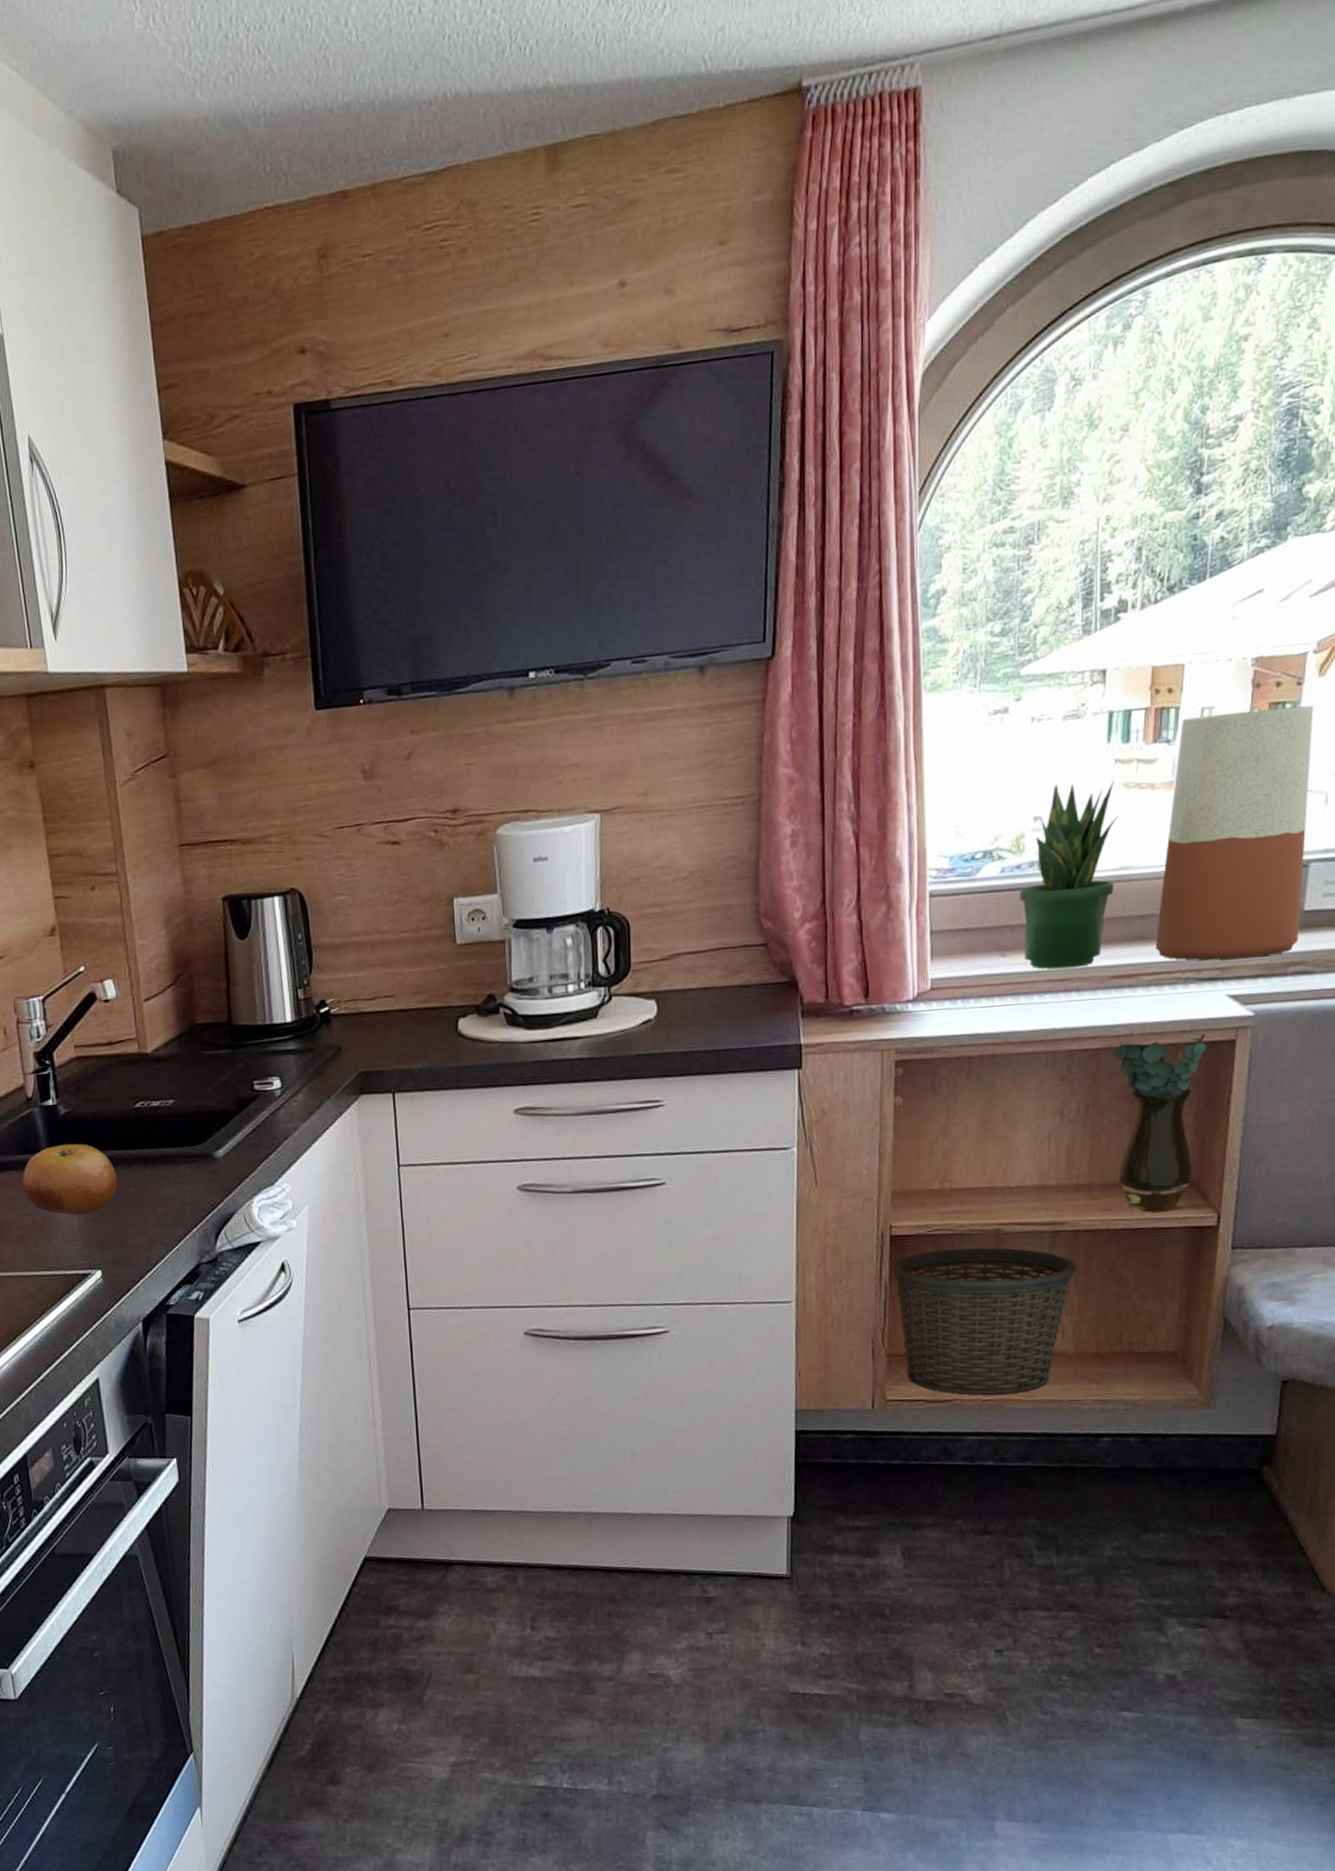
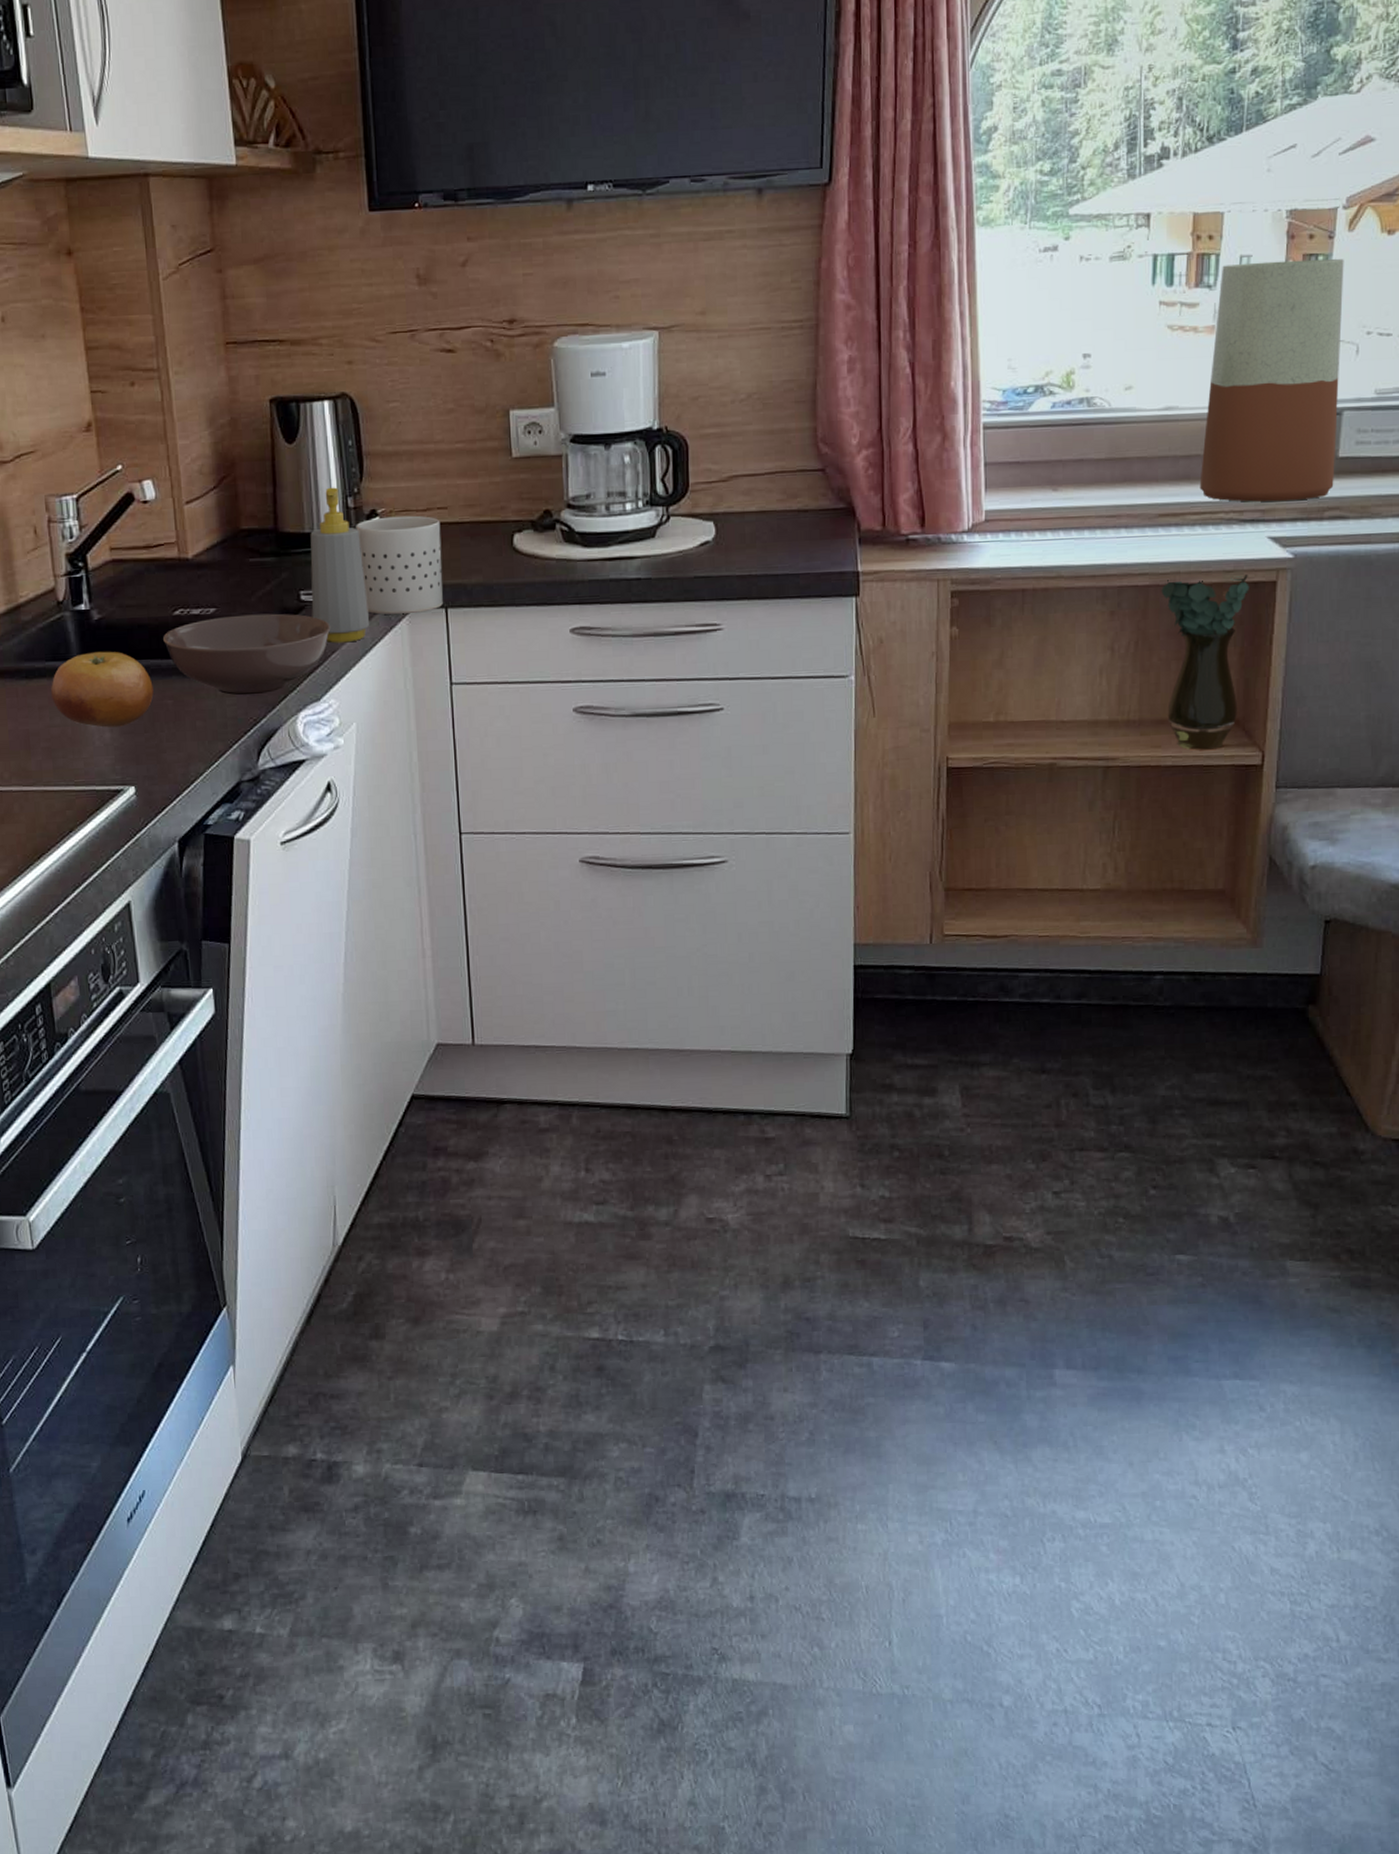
bowl: none [124,1103,283,1182] -> present [162,613,331,696]
soap bottle: none [262,980,321,1130] -> present [310,487,370,643]
mug: none [306,1004,391,1101] -> present [356,515,444,615]
basket: present [892,1247,1076,1395] -> none [949,781,1128,931]
planter: present [1019,781,1119,969] -> none [1070,322,1164,505]

